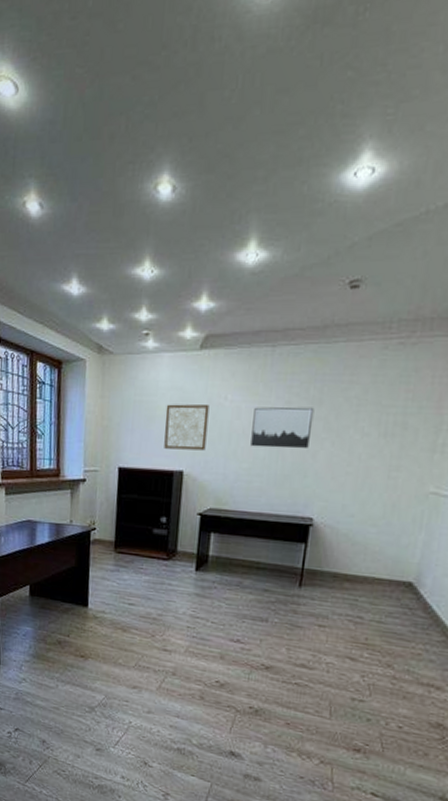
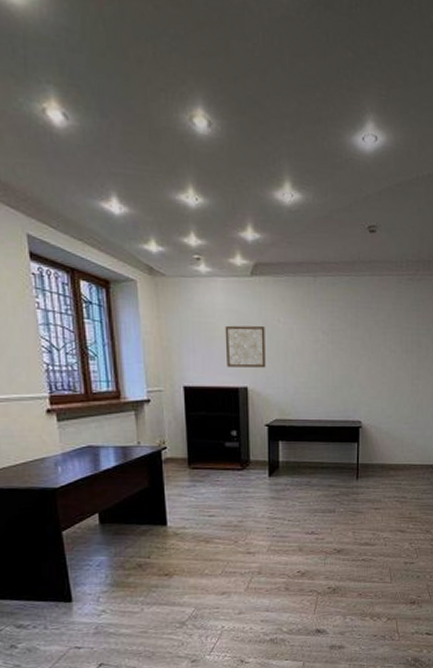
wall art: present [250,407,314,449] -> none [304,328,353,364]

